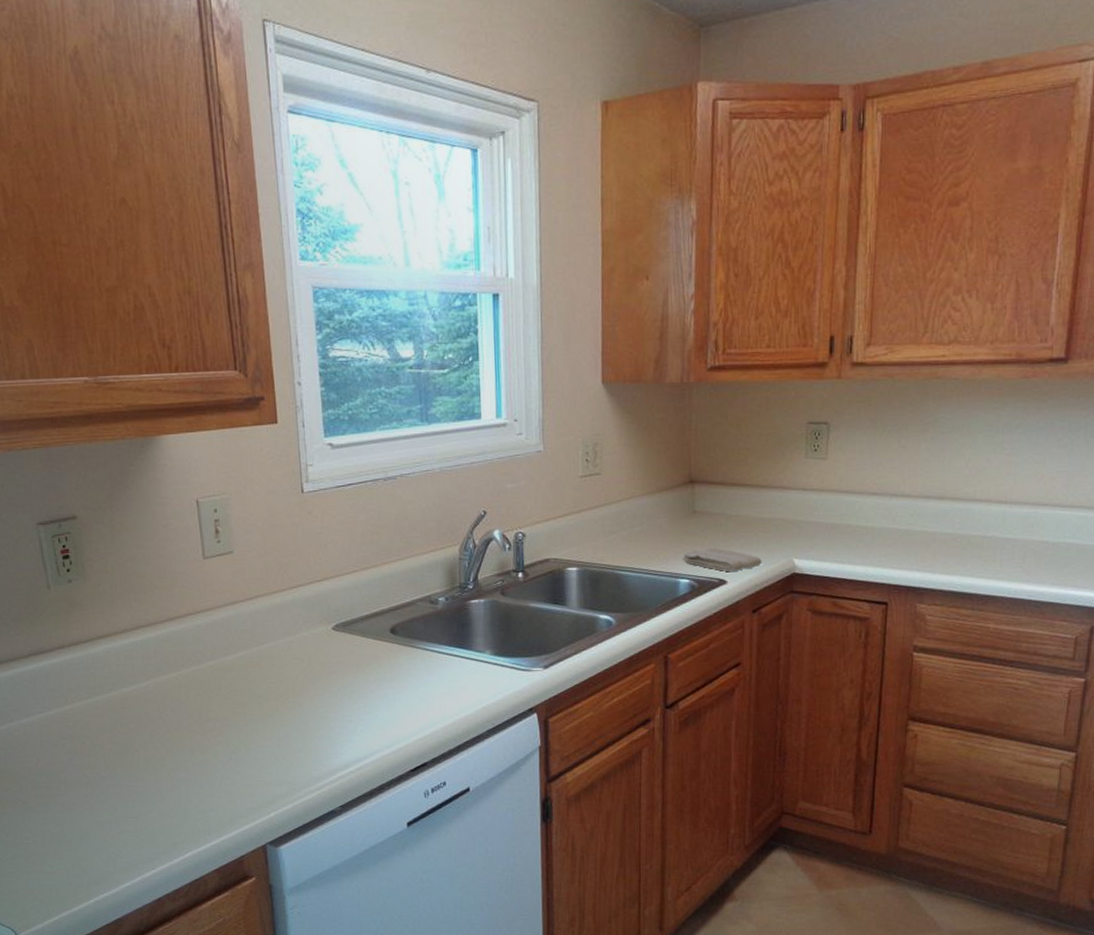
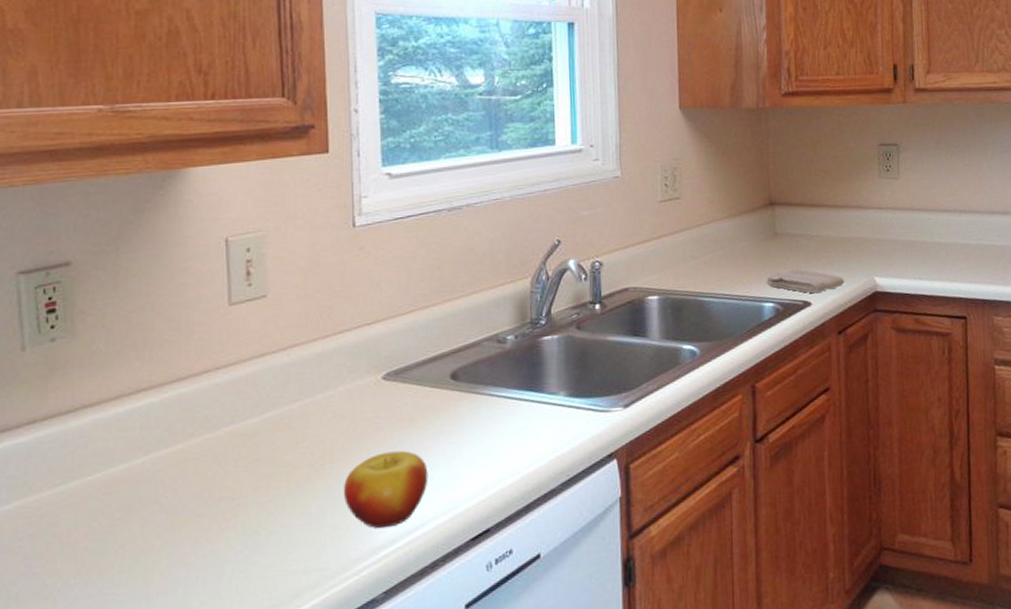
apple: none [304,691,374,755] -> present [343,450,429,529]

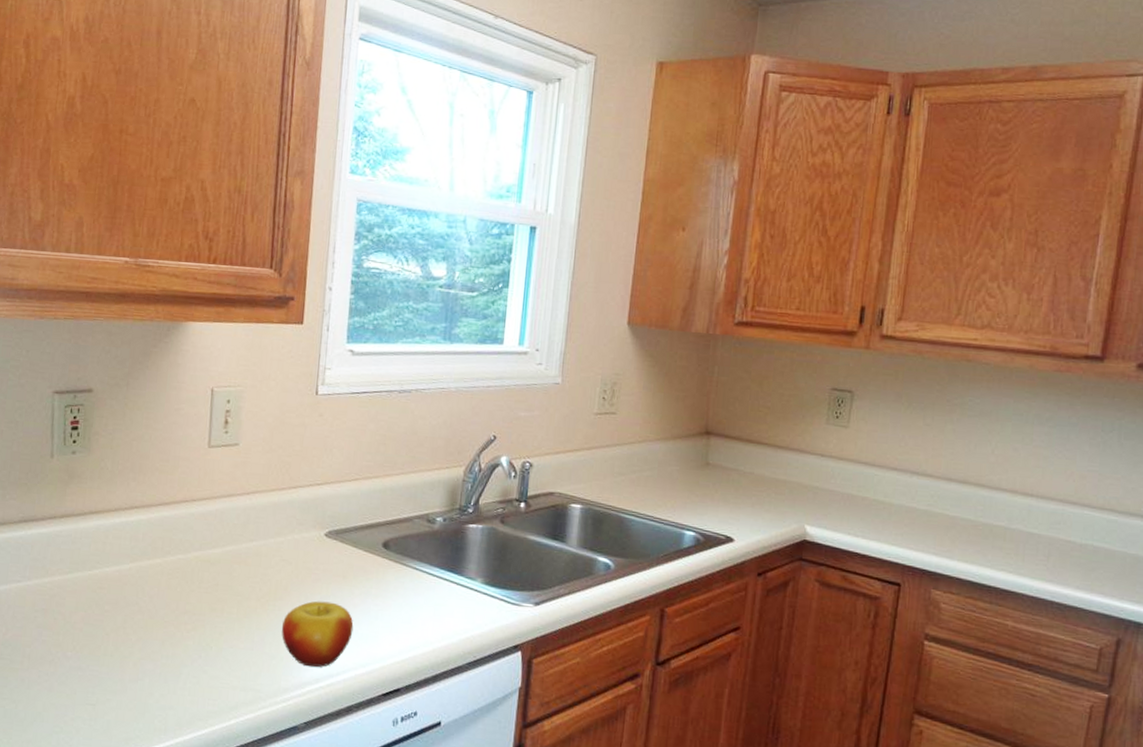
washcloth: present [766,269,844,294] -> none [690,502,772,531]

